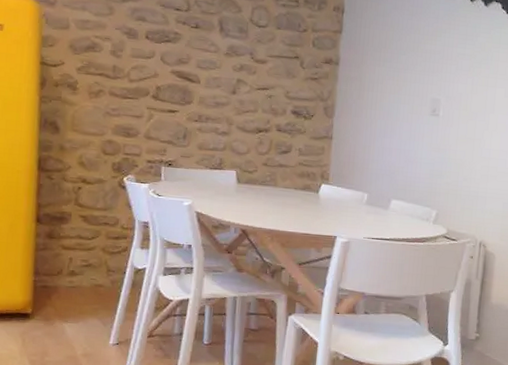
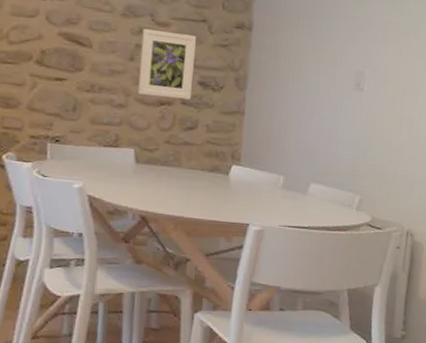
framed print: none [239,66,290,127] -> present [137,29,196,100]

